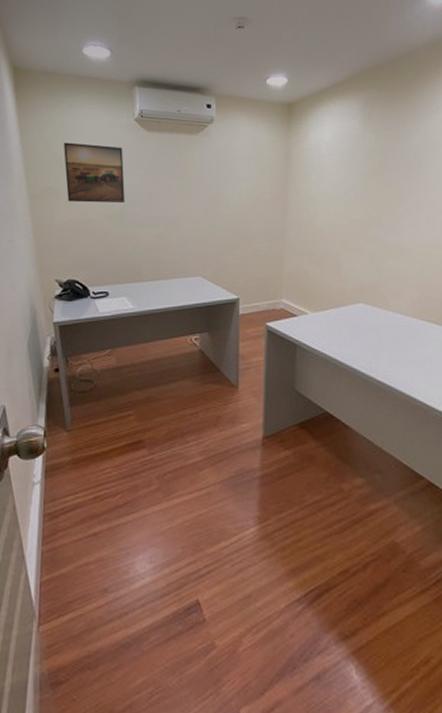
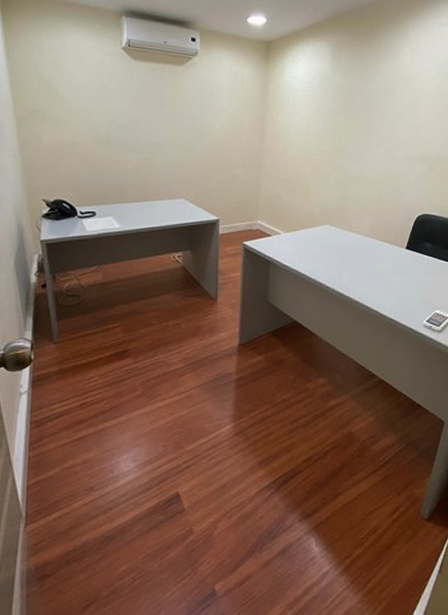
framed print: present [63,142,125,204] -> none [50,66,112,128]

